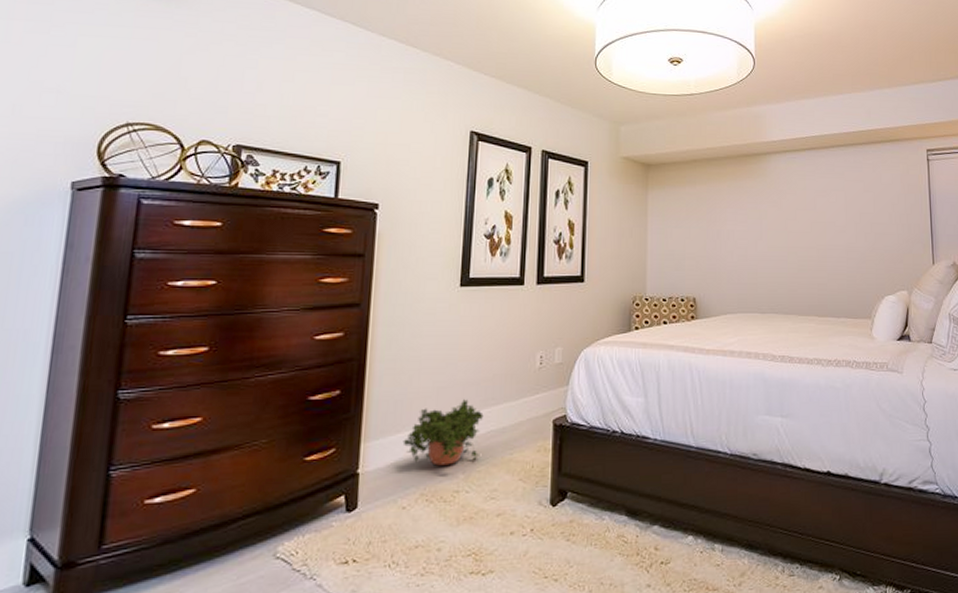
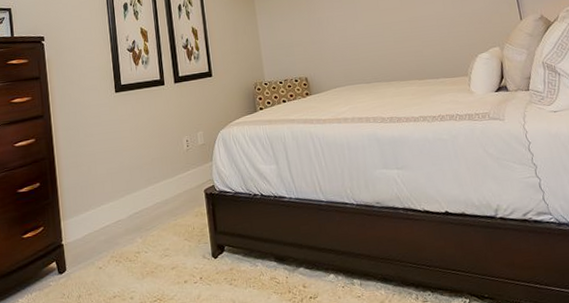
potted plant: present [403,399,484,466] -> none [91,180,152,234]

